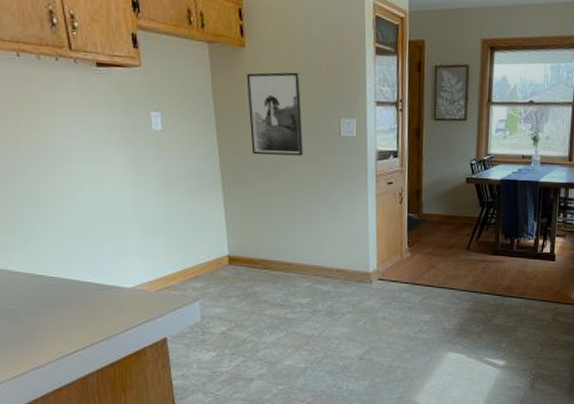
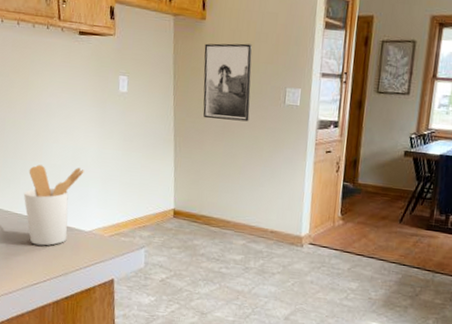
utensil holder: none [46,217,119,309] -> present [23,164,84,246]

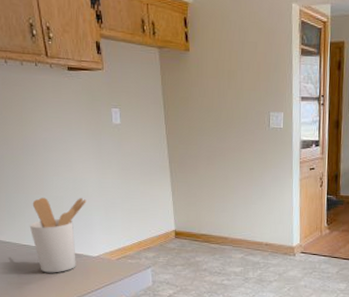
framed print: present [203,43,252,122] -> none [190,72,238,145]

